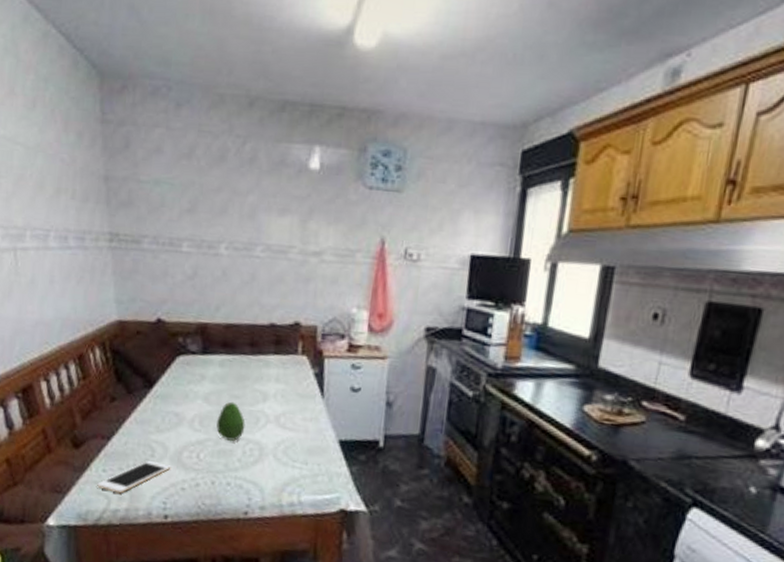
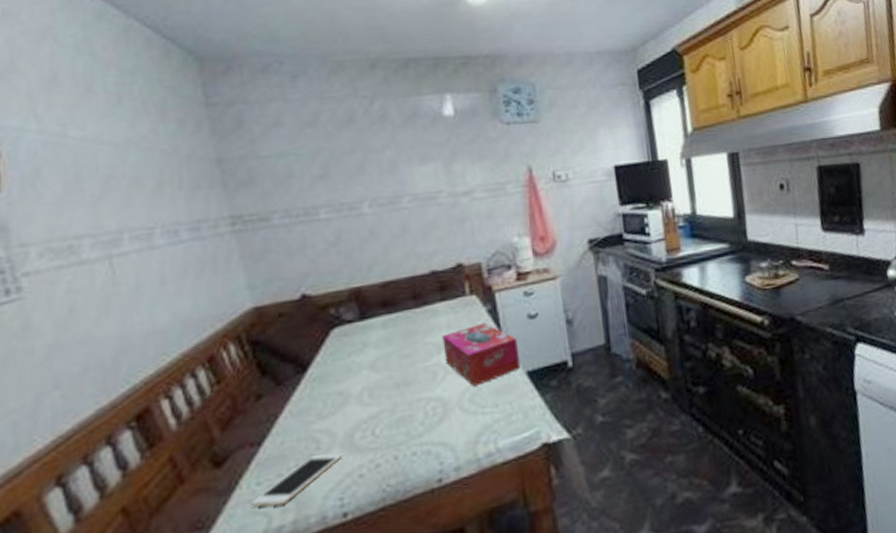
fruit: present [216,401,245,442] -> none [389,362,423,407]
tissue box: none [268,384,336,441] -> present [442,322,521,386]

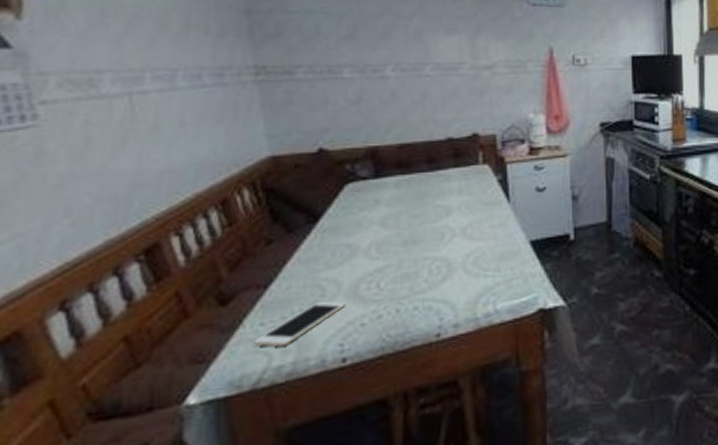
tissue box: present [442,322,521,386] -> none [452,191,525,250]

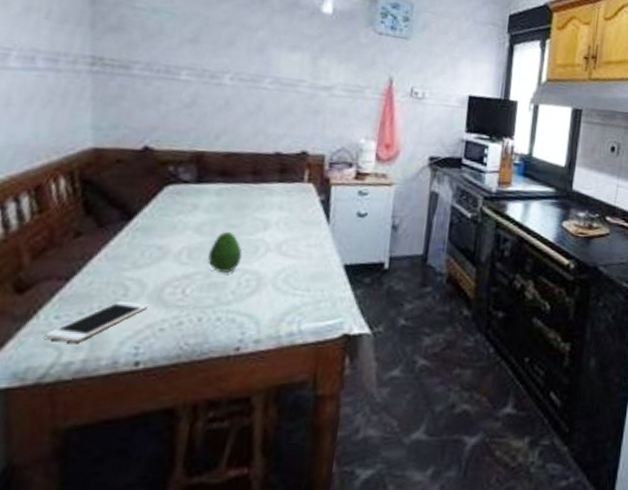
fruit: none [397,221,429,264] -> present [208,231,243,274]

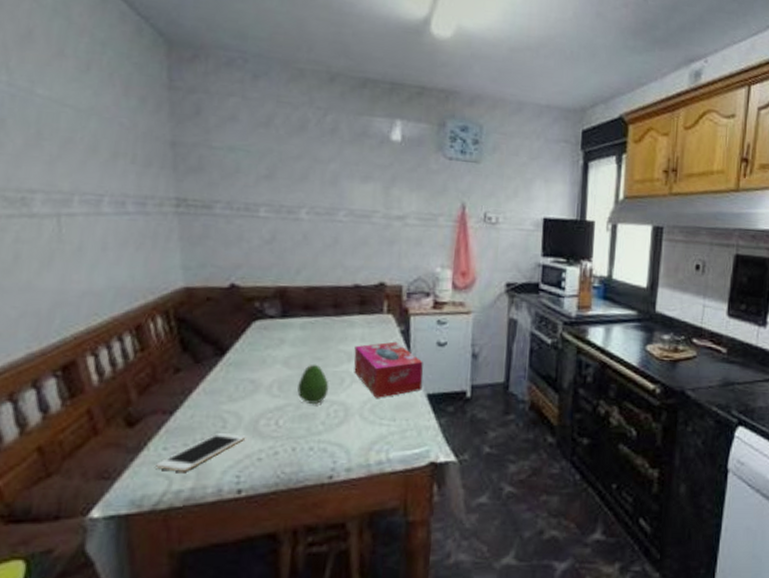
tissue box: none [269,211,342,268] -> present [354,341,424,398]

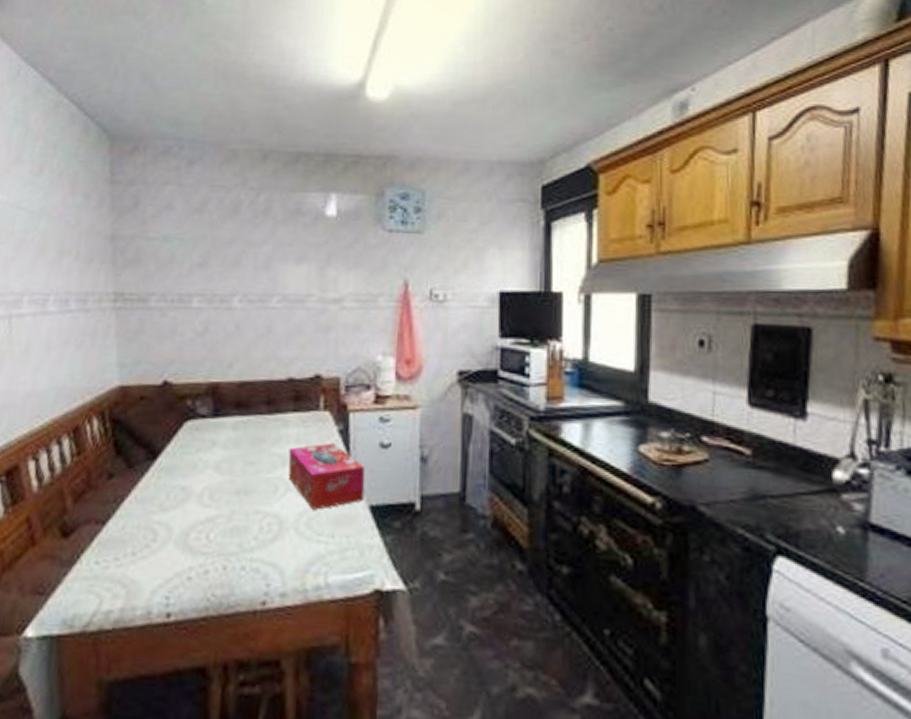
cell phone: present [156,433,246,472] -> none [87,547,176,590]
fruit: present [297,364,329,405] -> none [229,469,262,517]

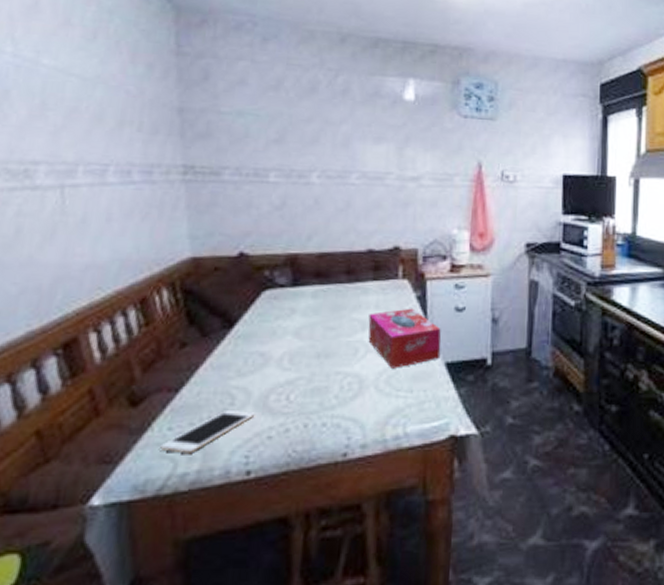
cell phone: none [87,547,176,590] -> present [160,411,255,454]

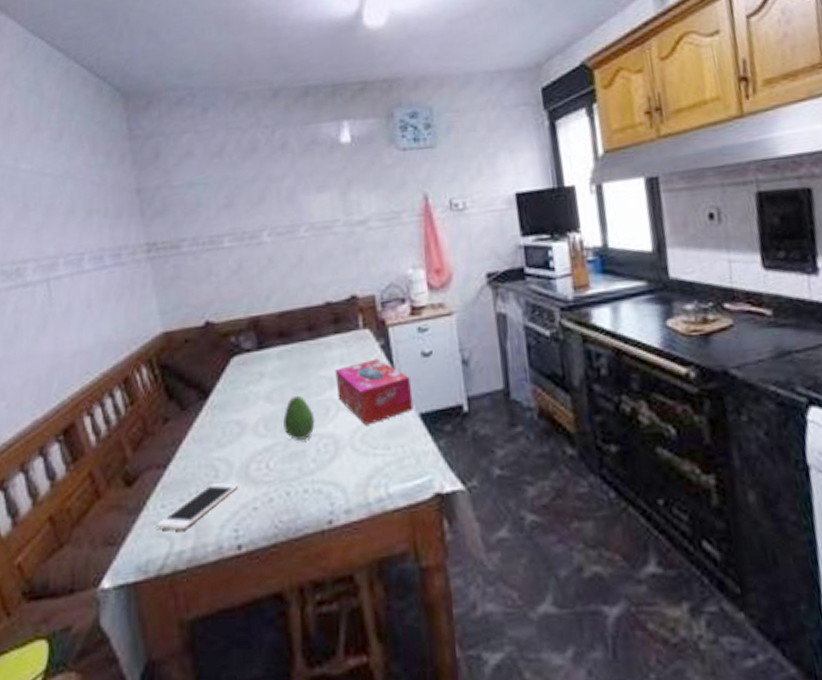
fruit: none [309,334,343,378] -> present [283,395,315,441]

